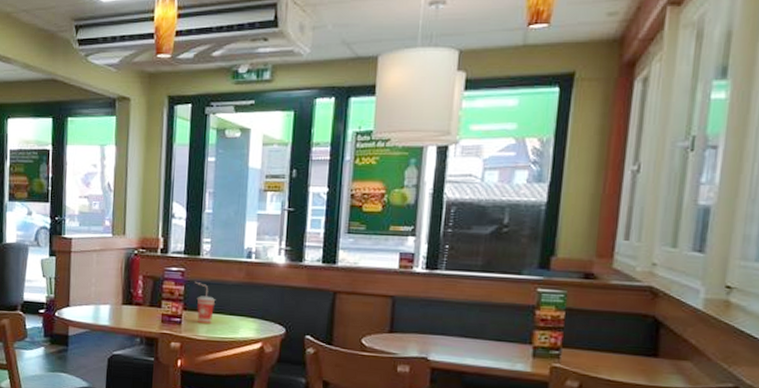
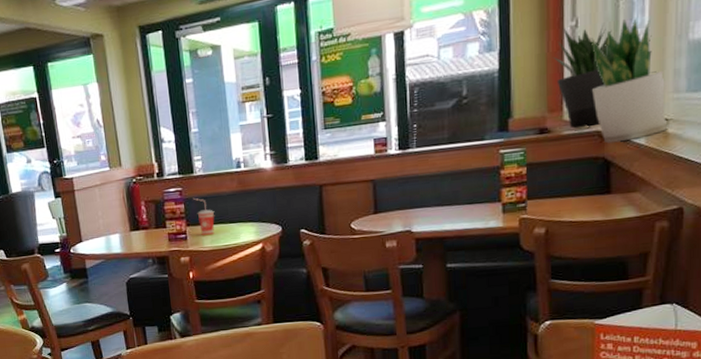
planter: none [608,171,677,281] -> present [553,24,612,129]
planter: none [648,173,733,303] -> present [590,18,670,144]

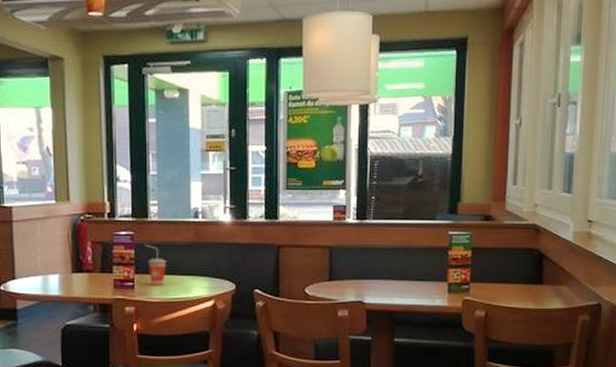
planter: present [553,24,612,129] -> none [499,125,550,220]
planter: present [590,18,670,144] -> none [531,125,593,237]

